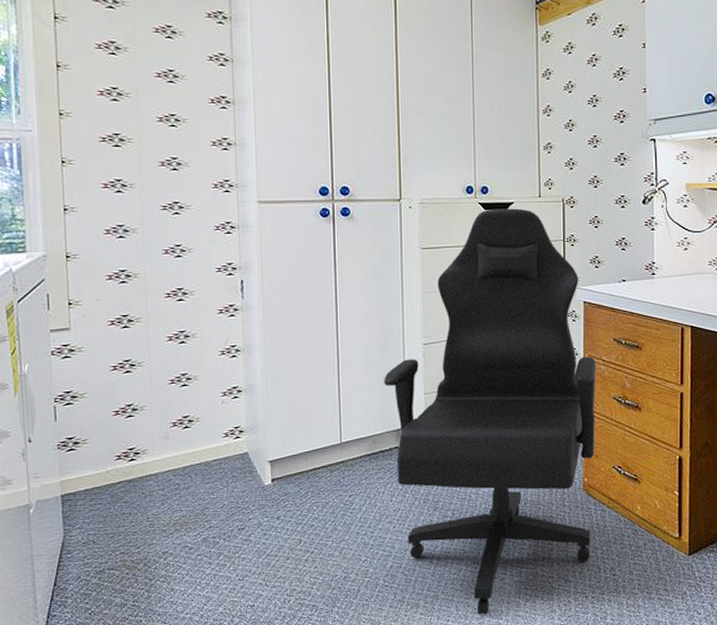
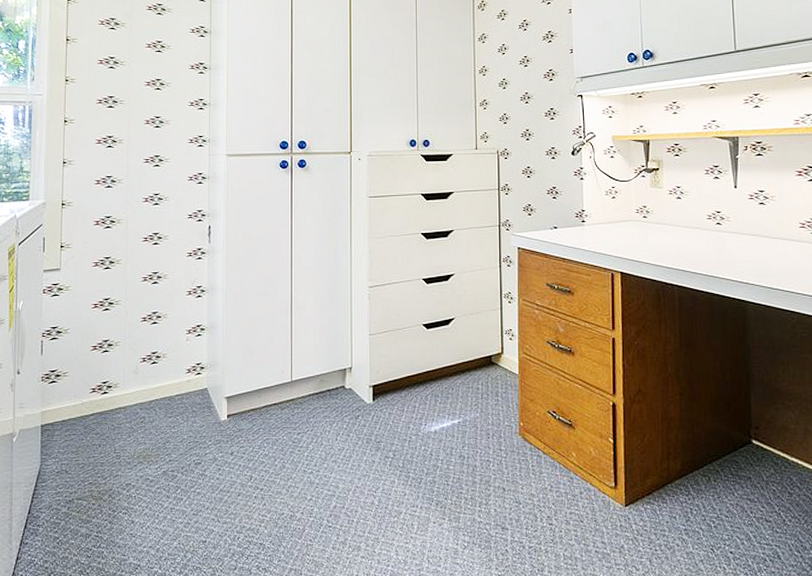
office chair: present [384,208,596,615] -> none [332,160,531,561]

